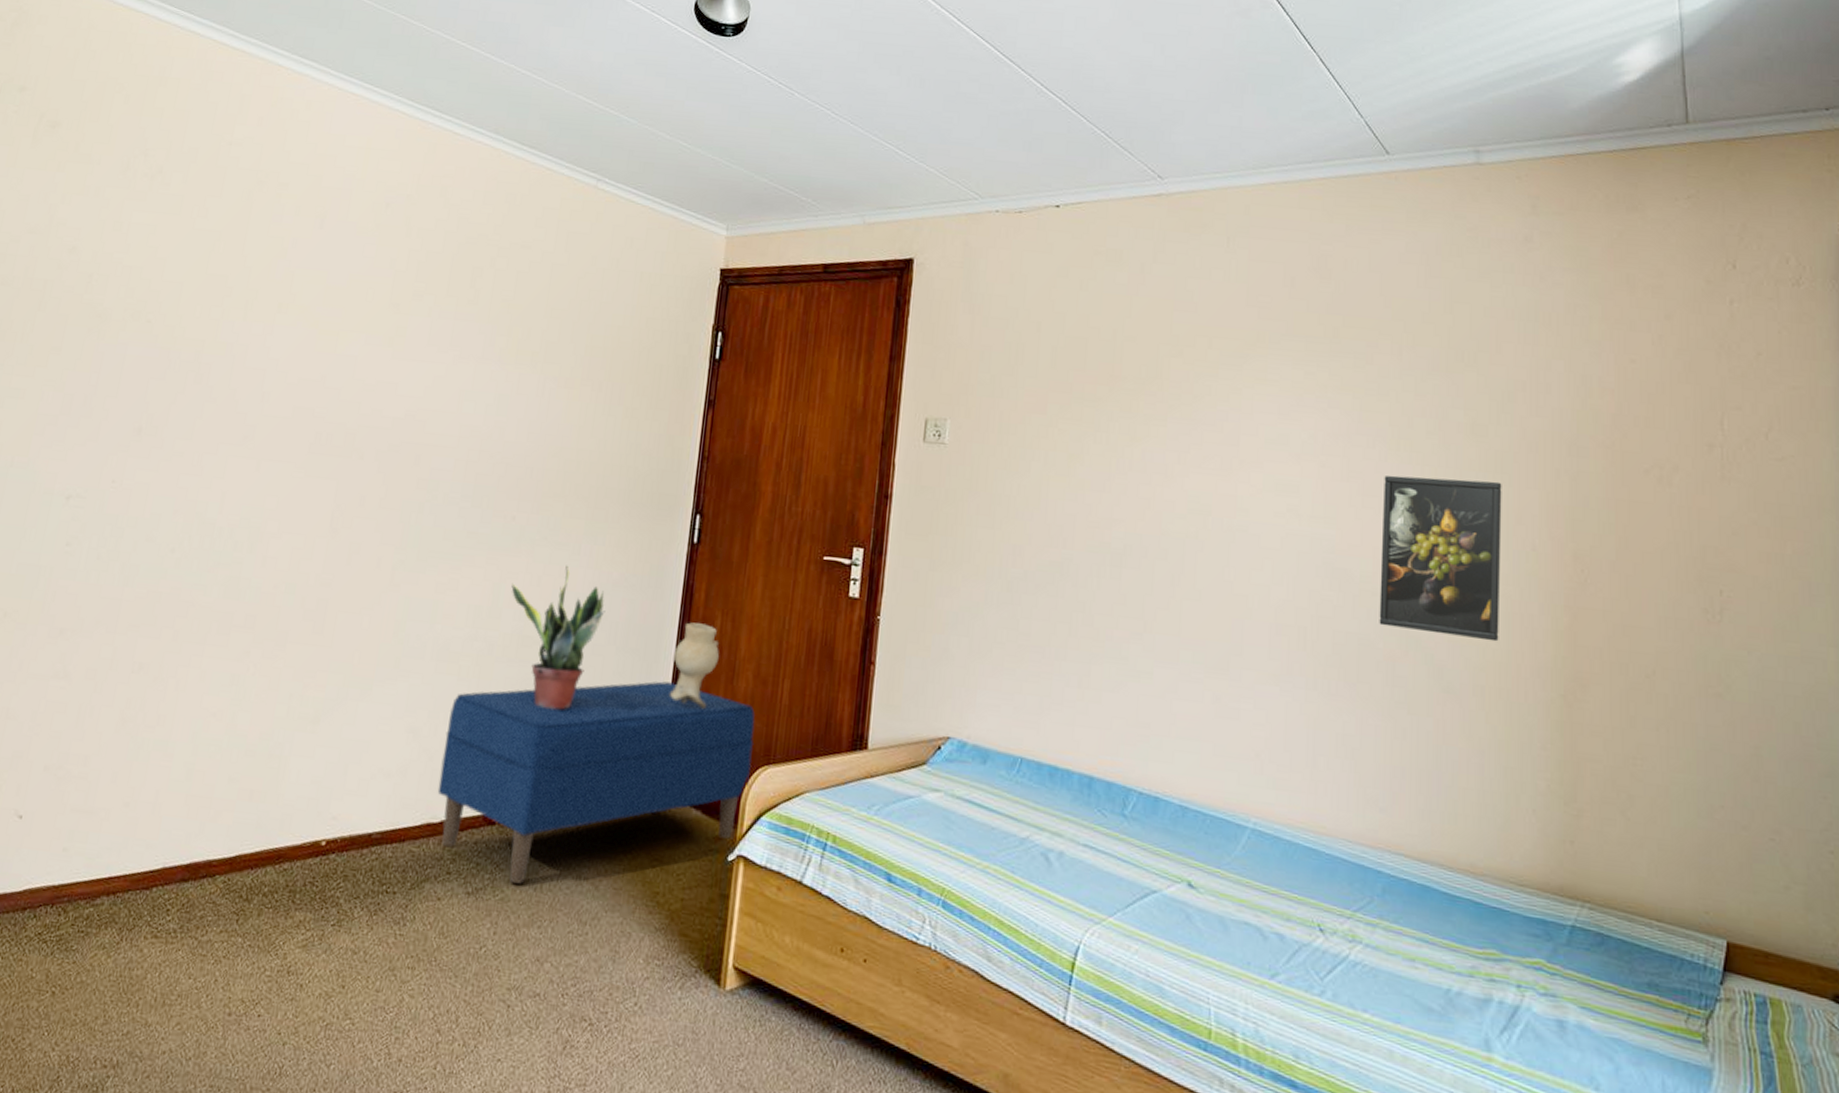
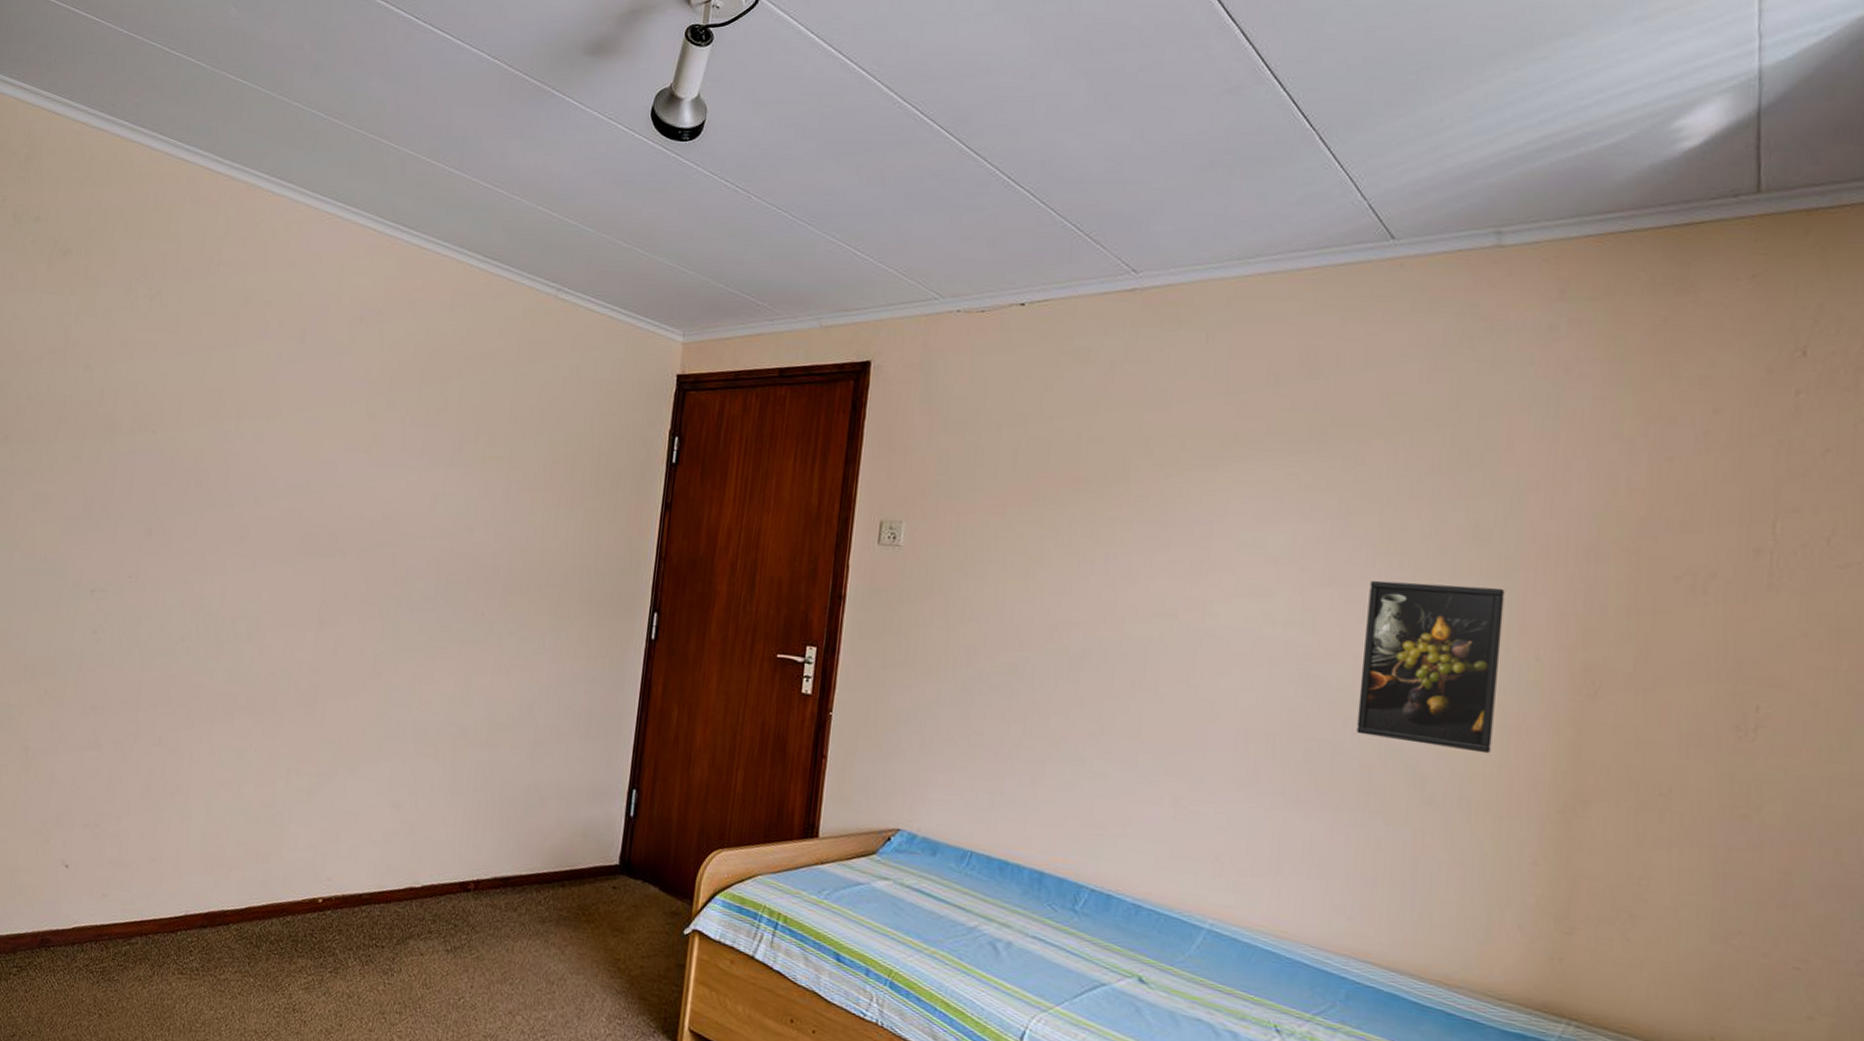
bench: present [437,681,755,884] -> none [418,767,710,945]
potted plant: present [511,565,606,710] -> none [481,658,569,791]
decorative vase: present [670,622,720,709] -> none [629,714,677,794]

